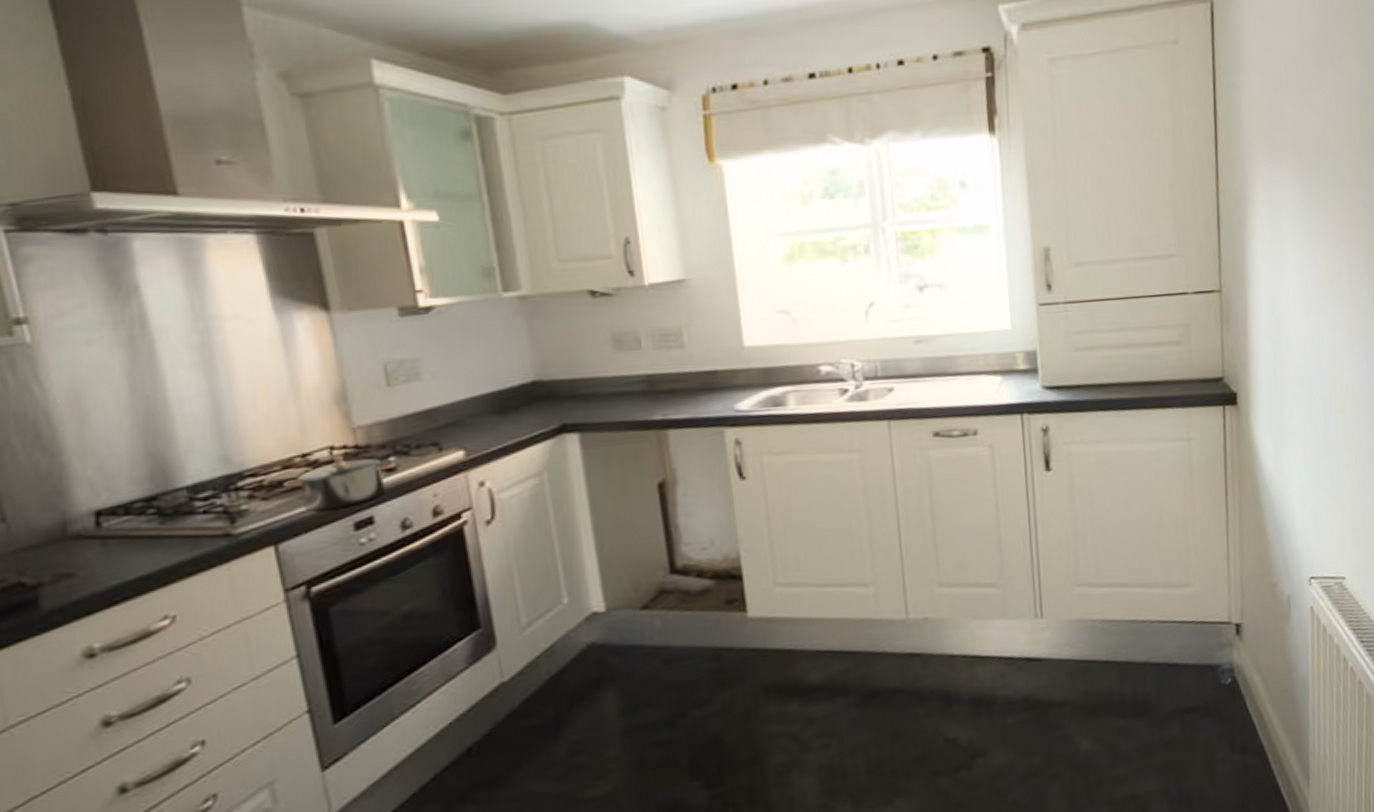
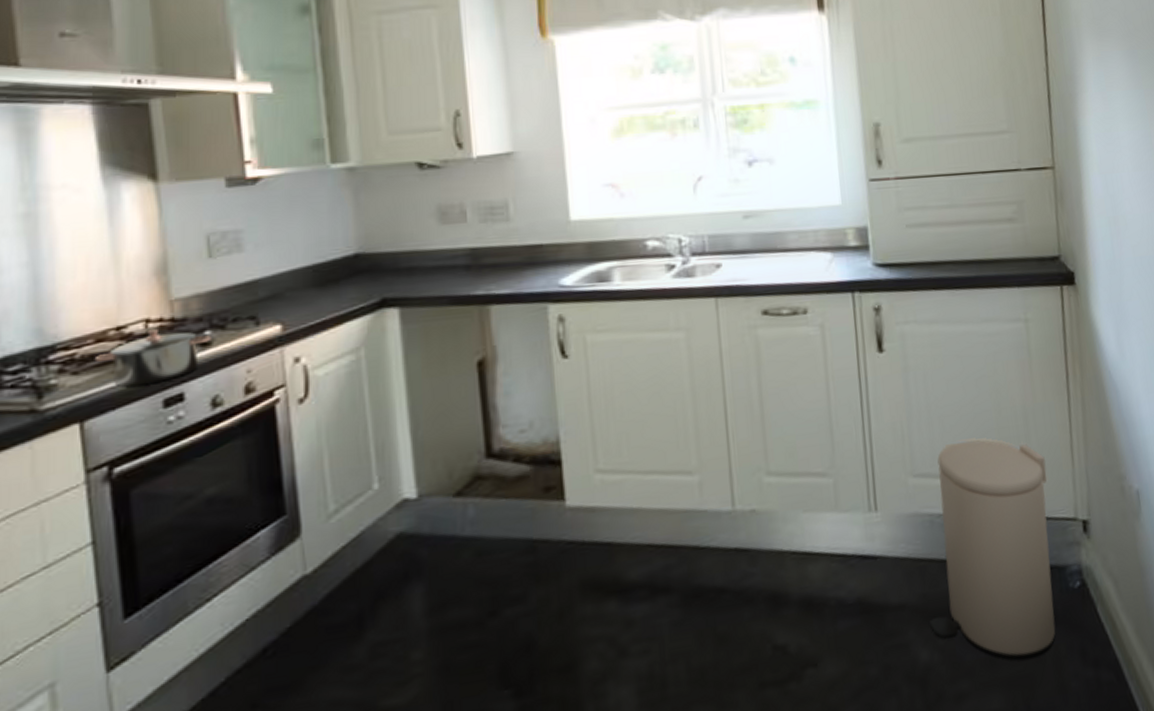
pedal bin: none [1090,552,1207,749] -> present [929,440,1056,660]

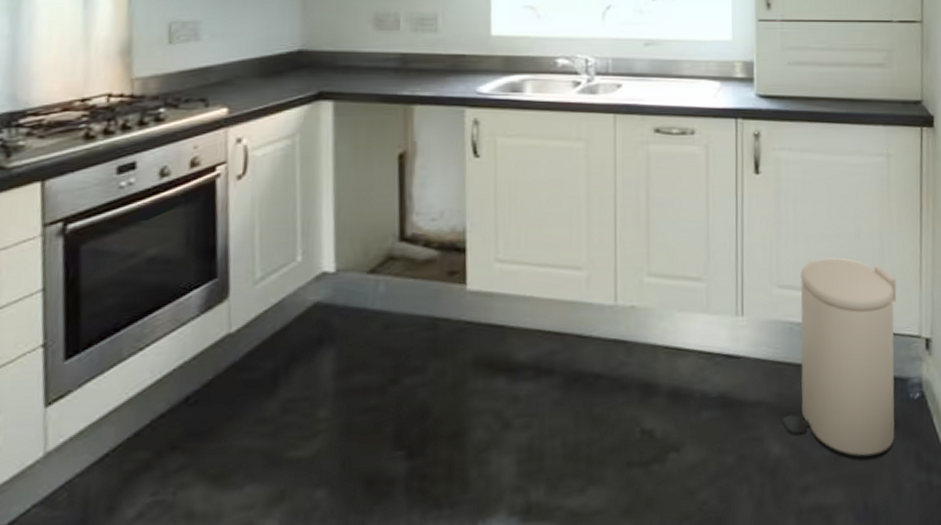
cooking pot: present [94,329,211,388] -> none [59,103,165,153]

